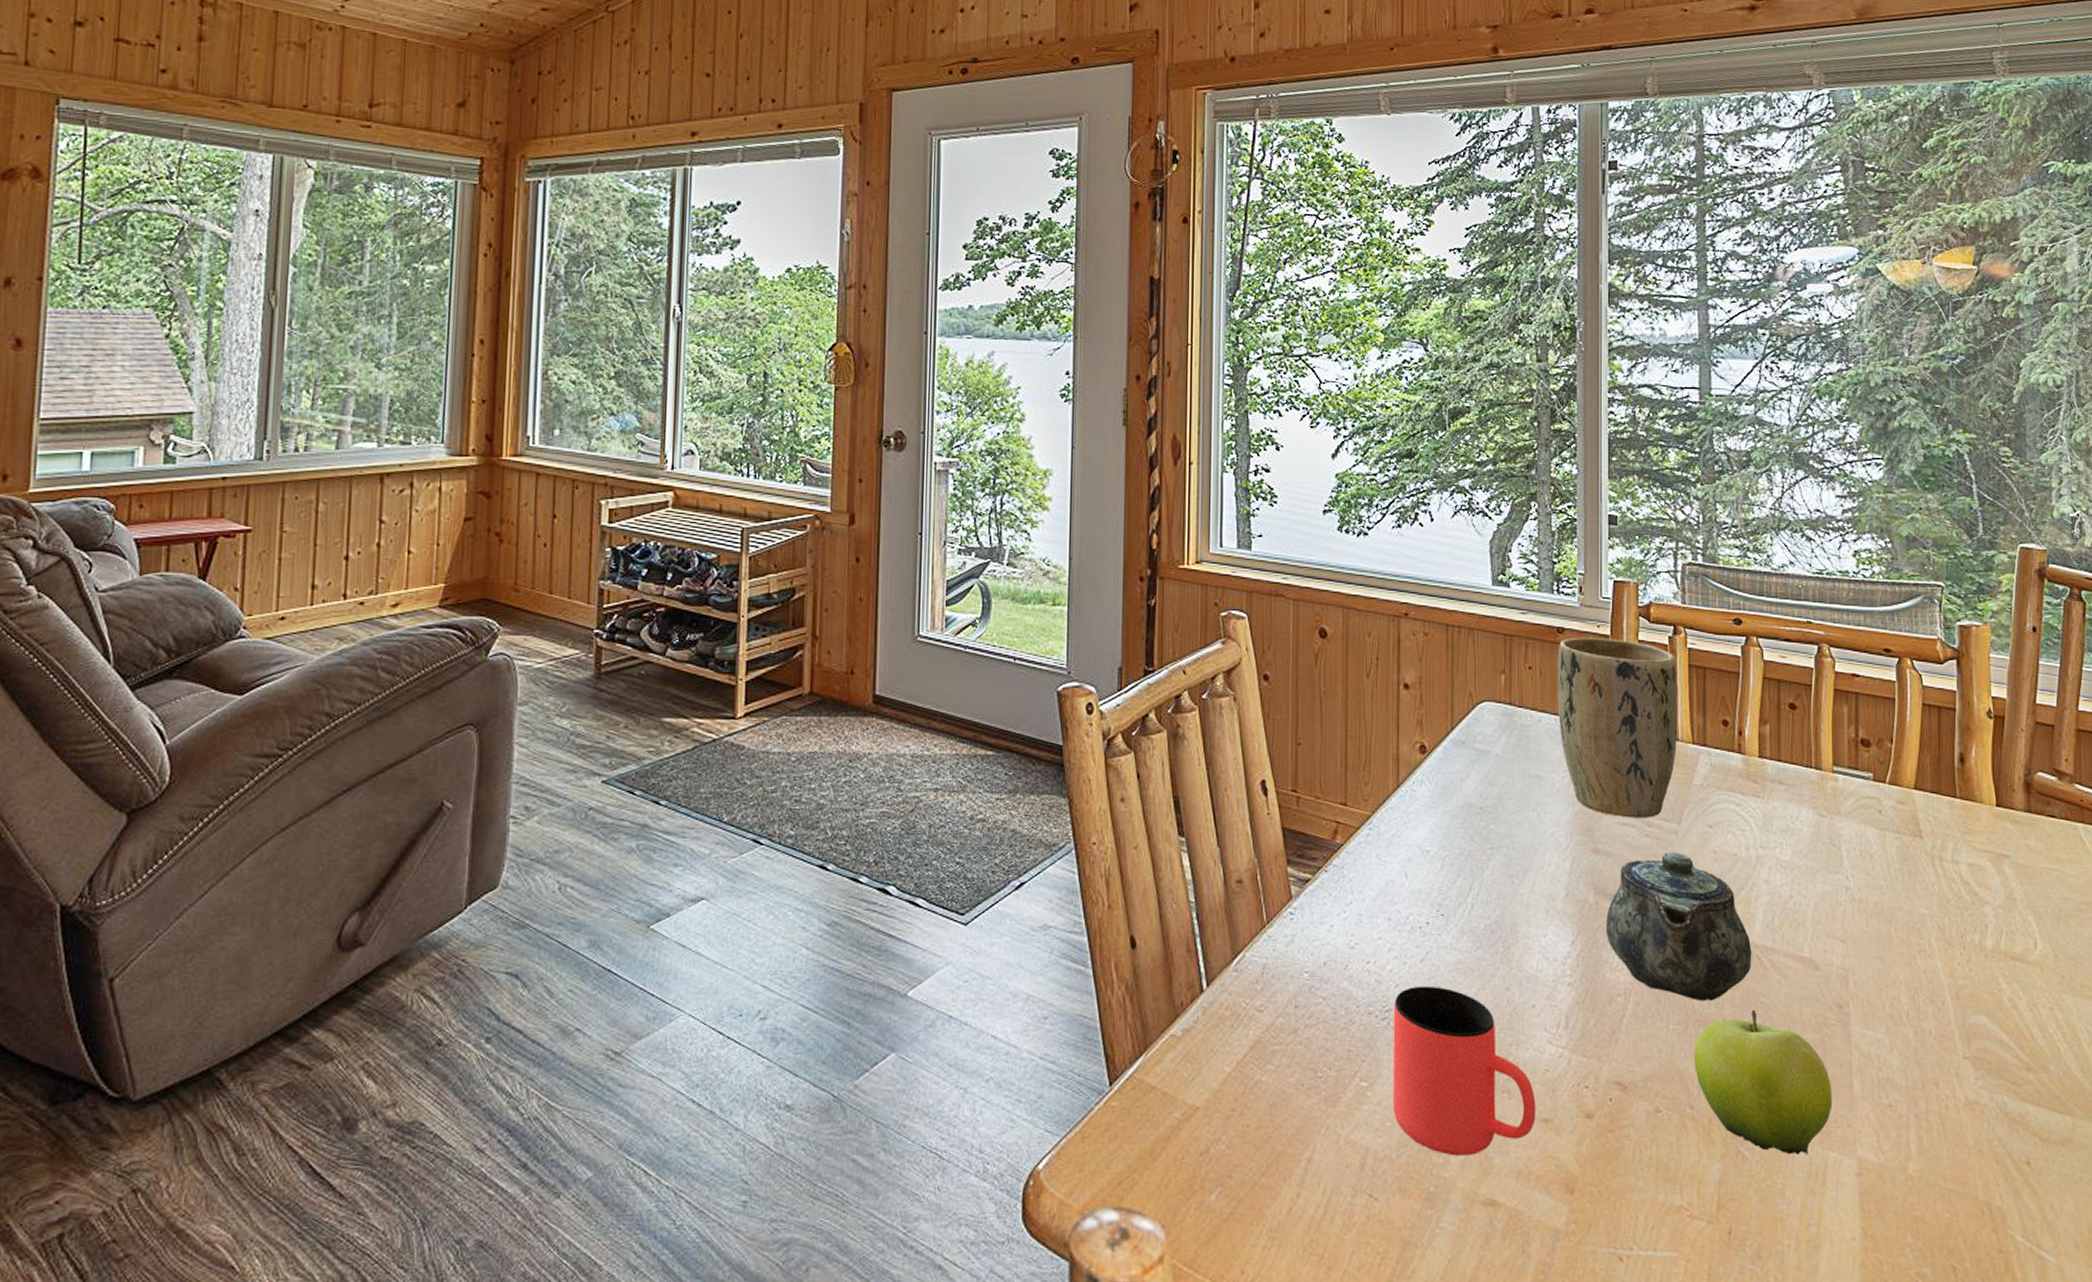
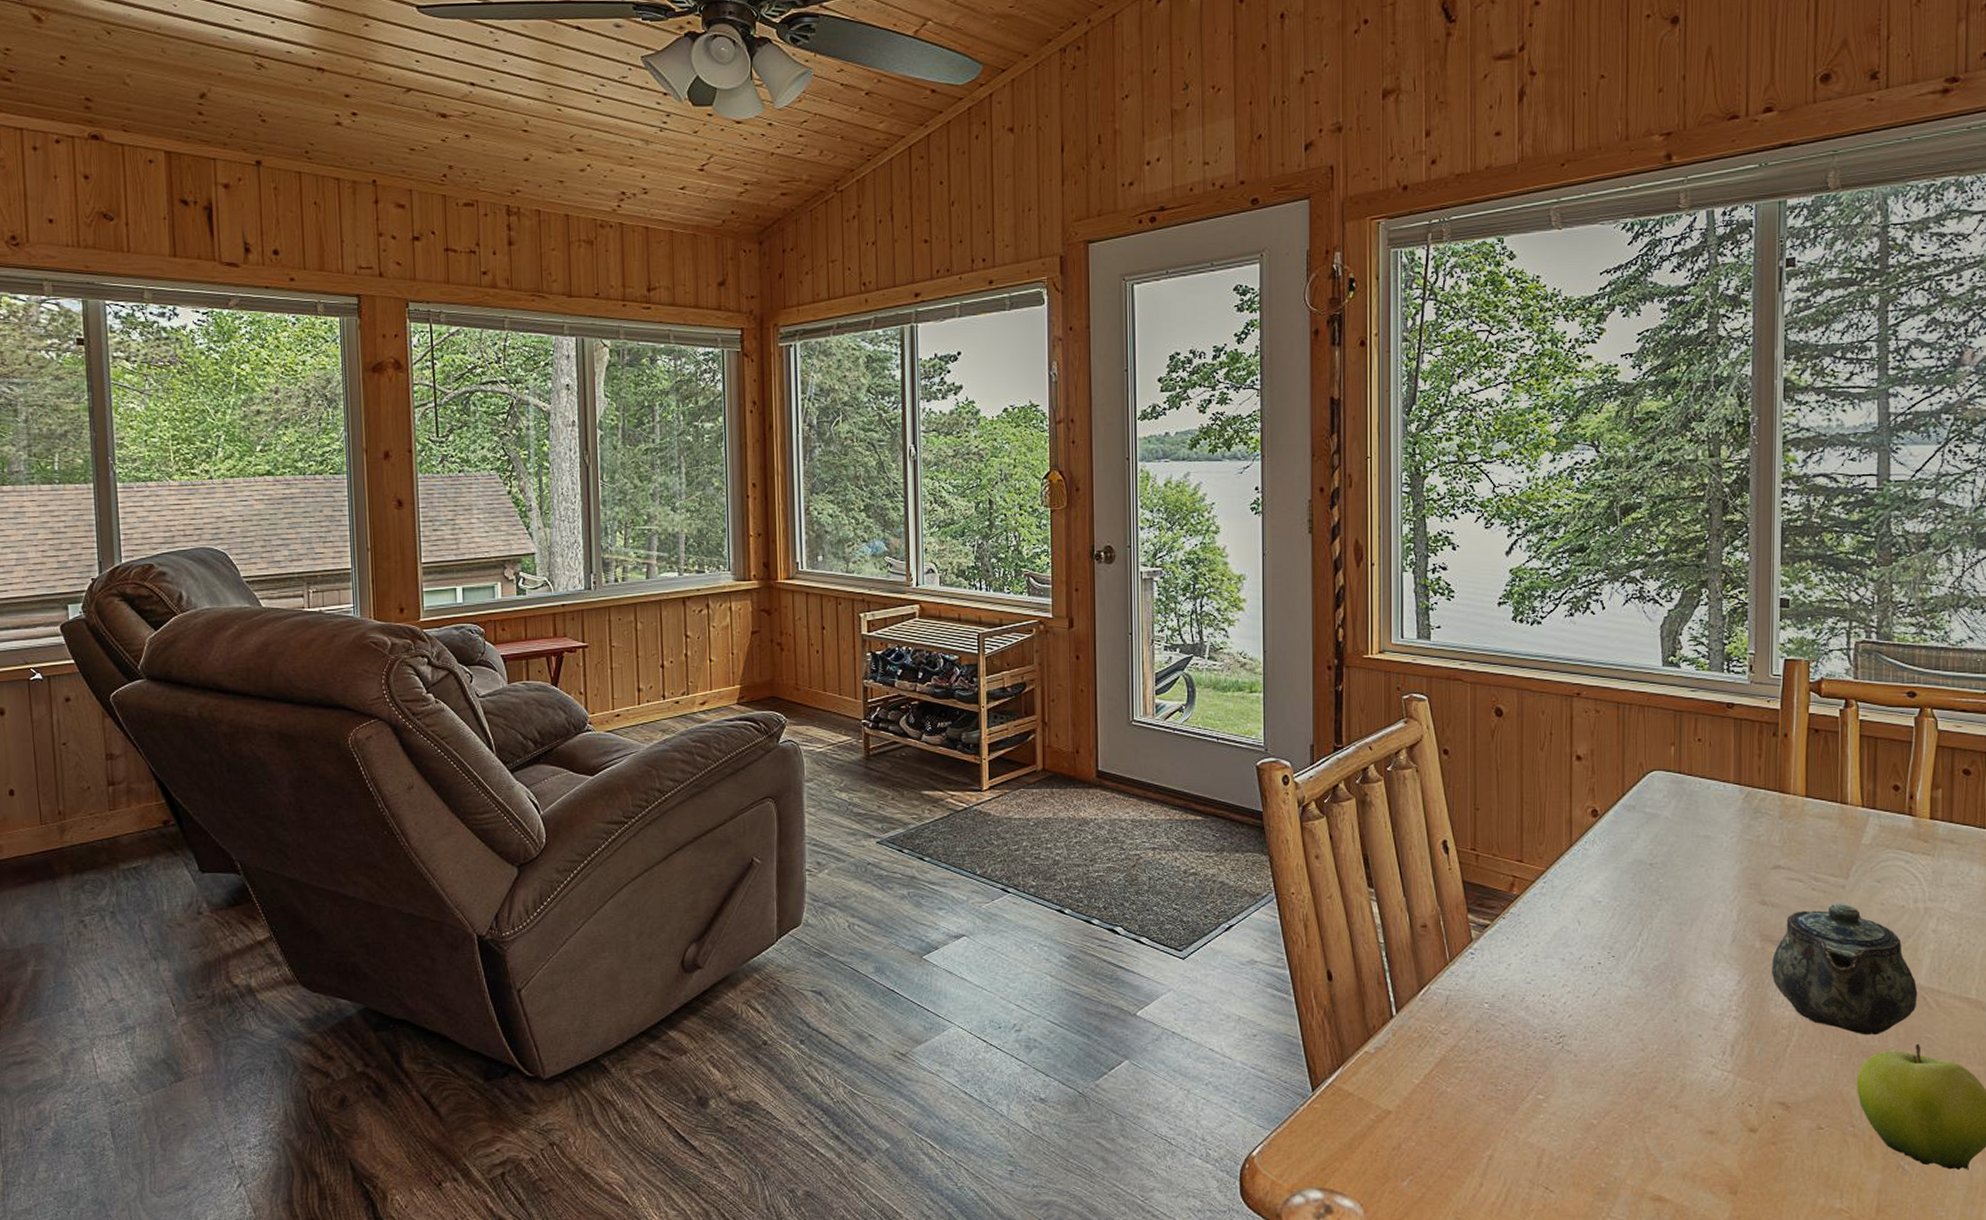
cup: present [1392,985,1536,1156] -> none [1566,1016,1702,1159]
plant pot: present [1557,637,1678,818] -> none [1726,711,1848,874]

